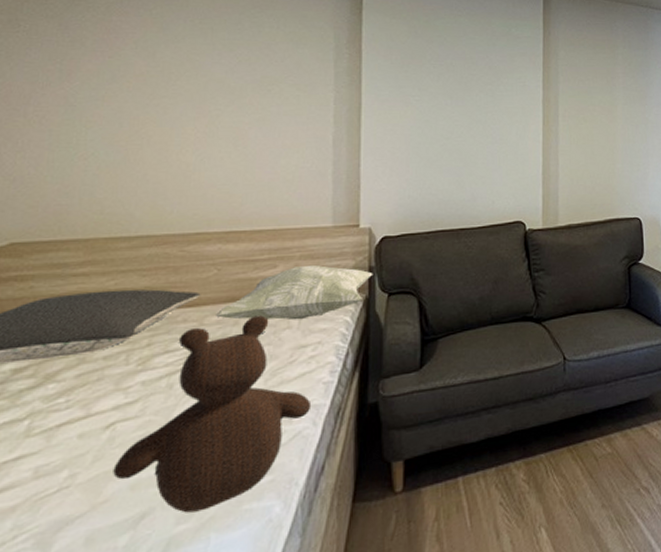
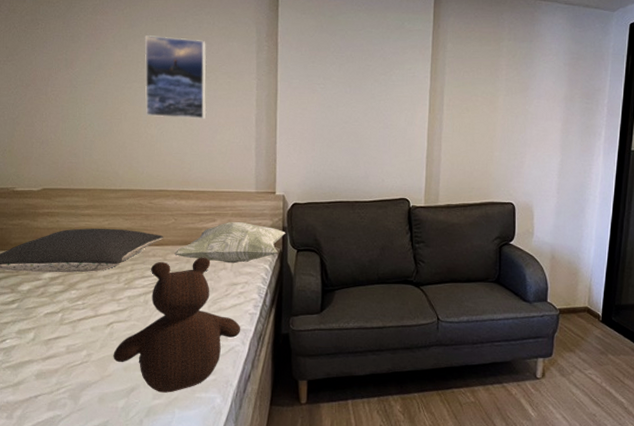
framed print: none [179,41,268,142] -> present [144,35,207,120]

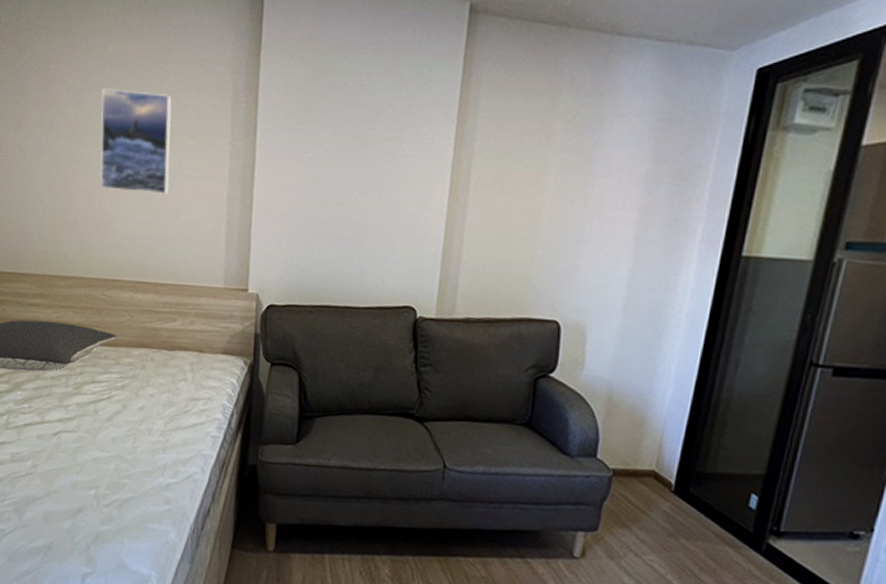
teddy bear: present [113,257,241,393] -> none [59,363,201,520]
decorative pillow: present [175,221,286,264] -> none [129,323,258,375]

